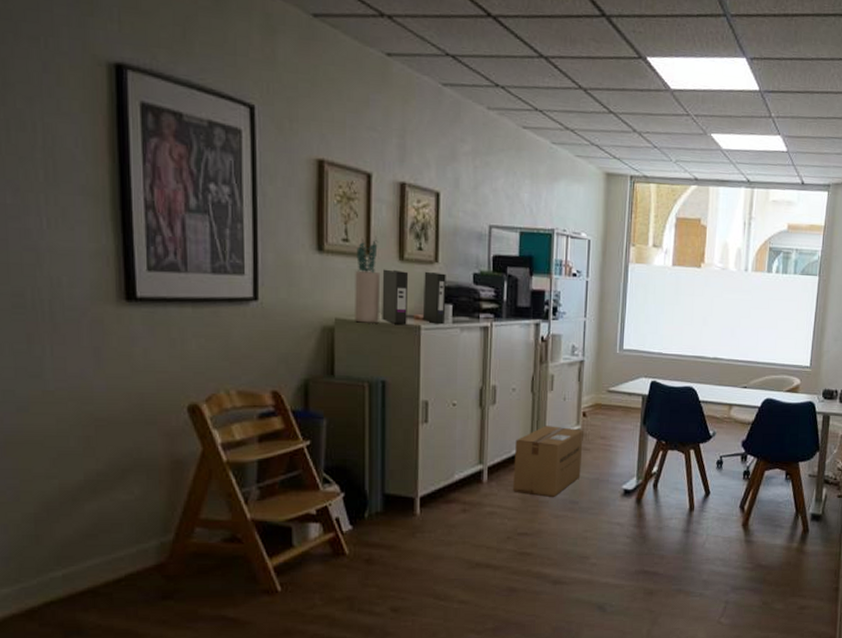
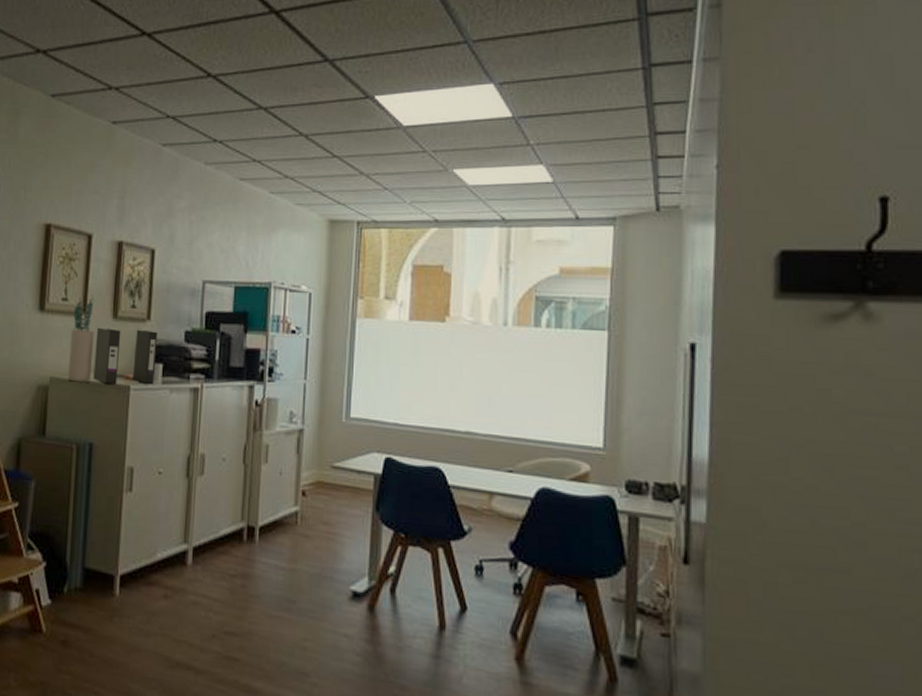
box: present [513,426,583,498] -> none [220,504,302,593]

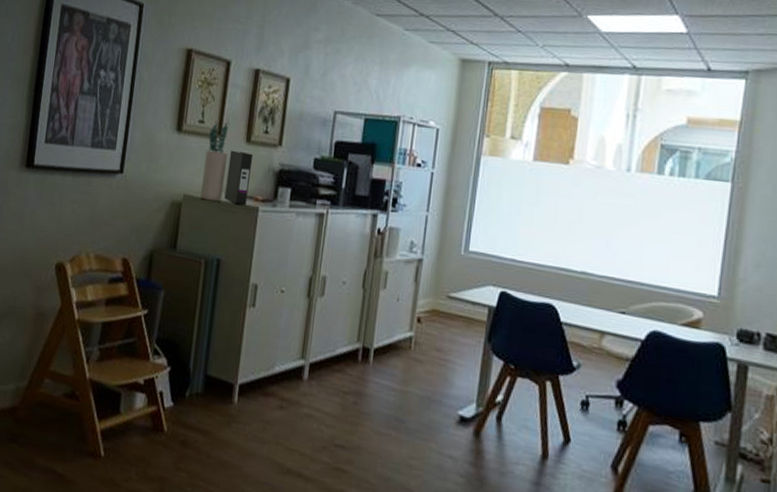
binder: present [132,329,158,385] -> none [261,154,288,208]

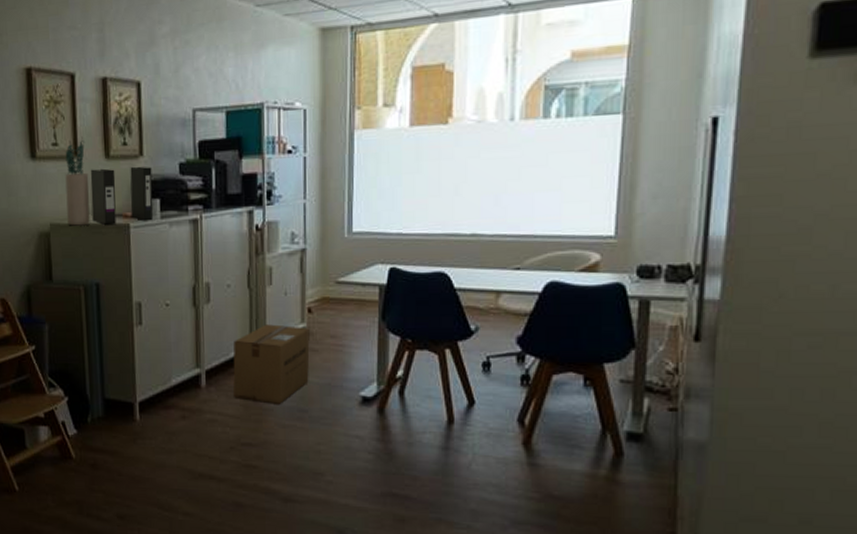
binder: none [261,154,288,208] -> present [130,166,153,221]
box: none [334,327,417,411] -> present [233,324,310,405]

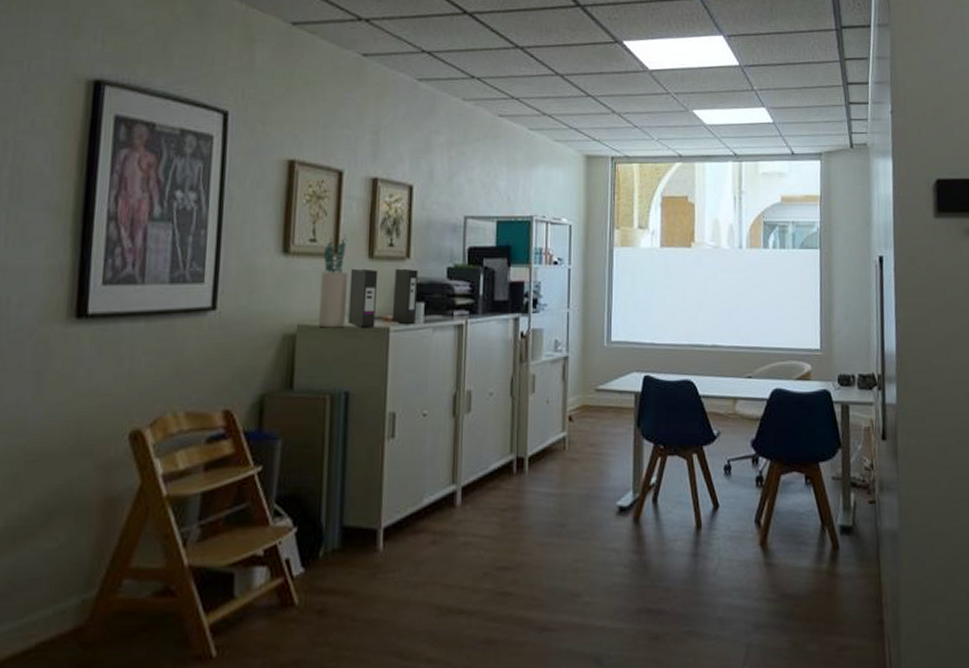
box: present [233,324,310,405] -> none [491,434,570,521]

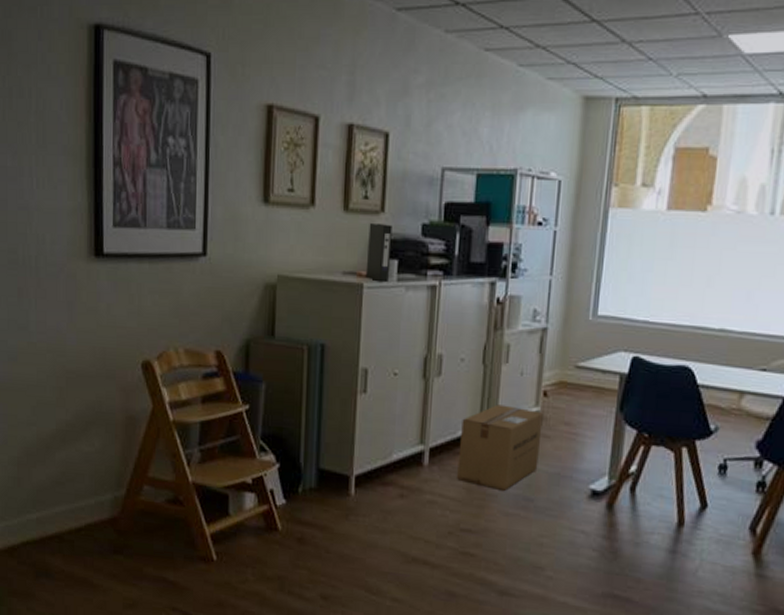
vase: present [319,234,348,328] -> none [297,185,324,281]
binder: present [348,268,378,328] -> none [324,221,353,282]
box: none [491,434,570,521] -> present [457,404,543,492]

